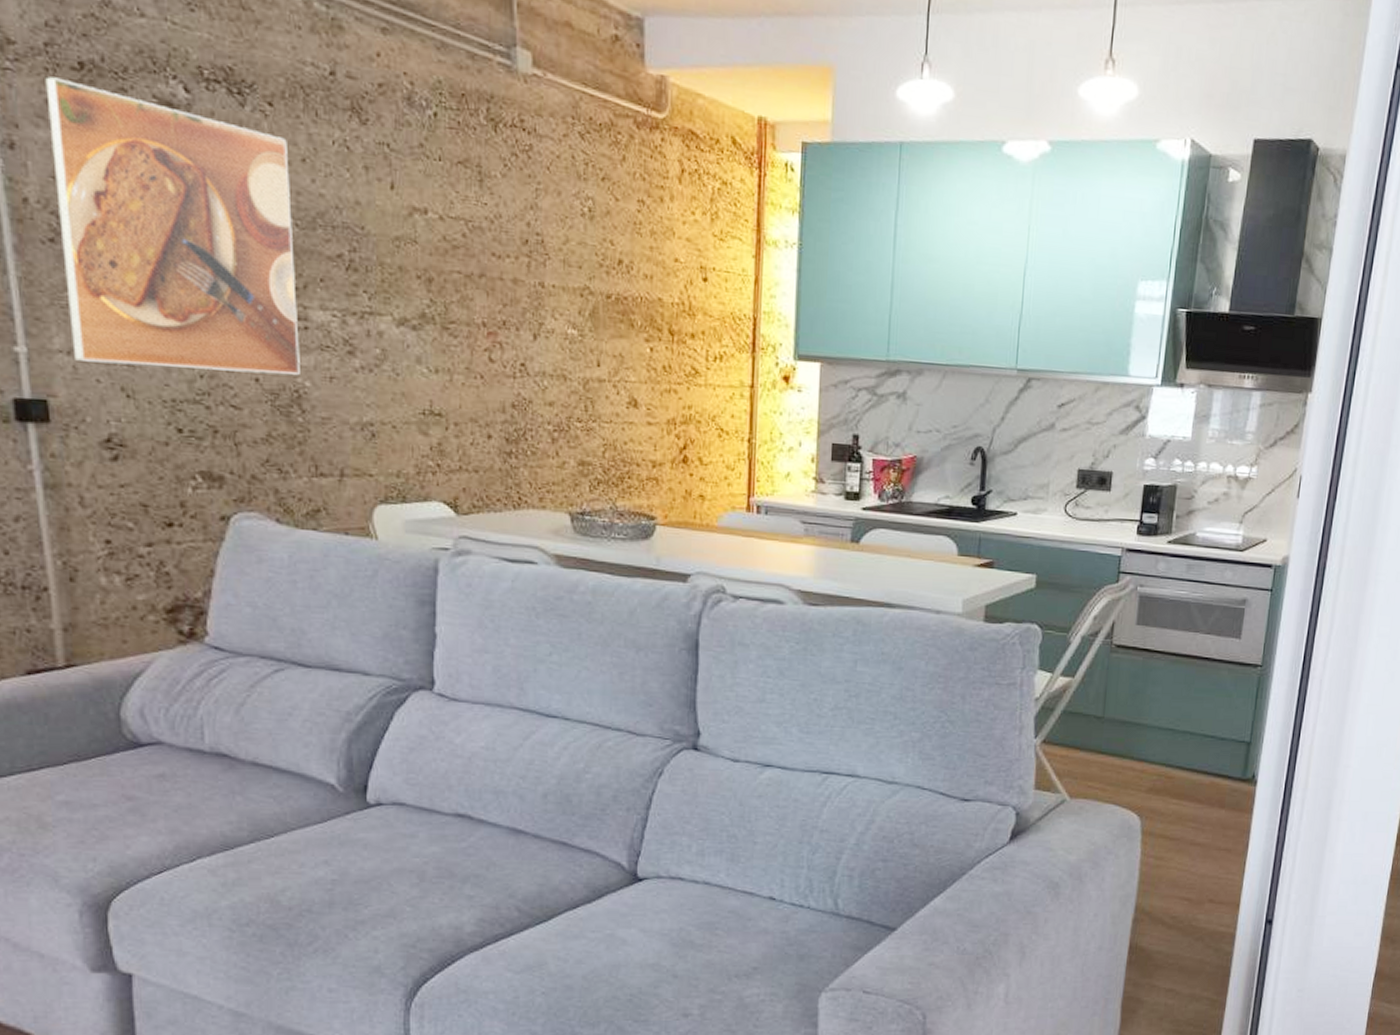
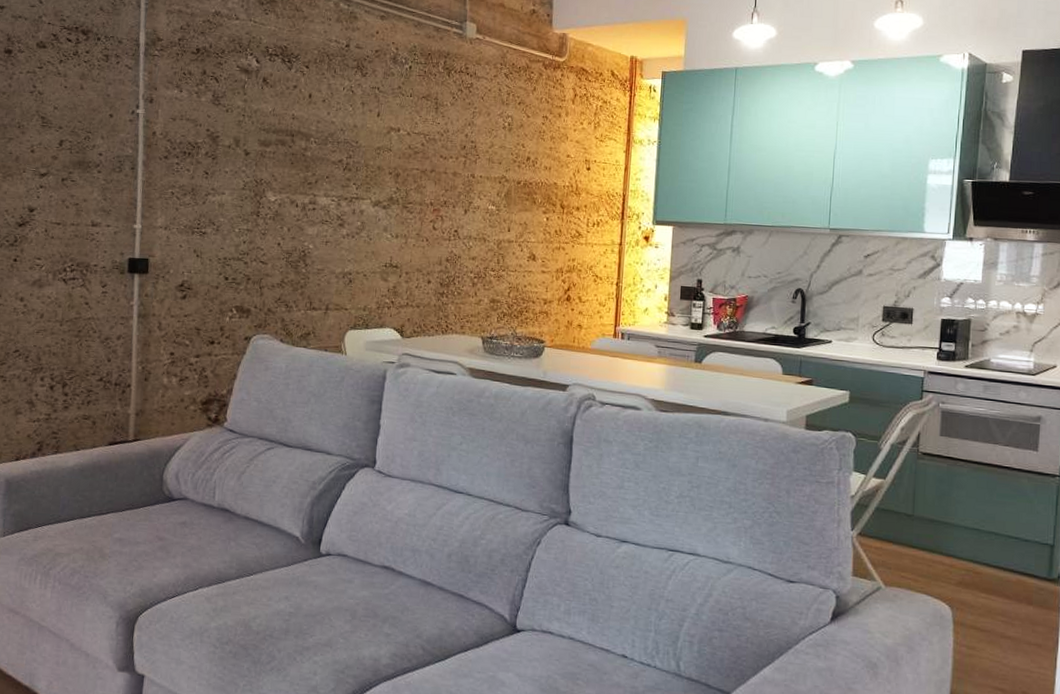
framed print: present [45,76,300,375] -> none [168,58,315,240]

